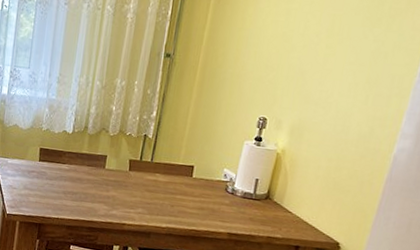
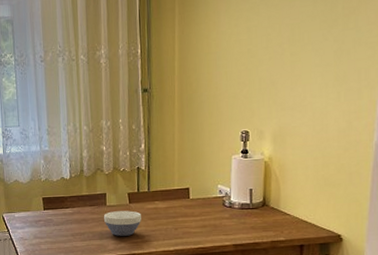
bowl: none [100,175,139,205] -> present [104,210,141,236]

